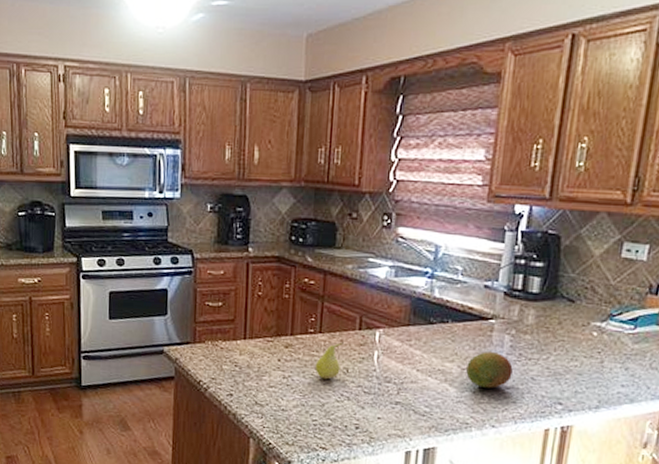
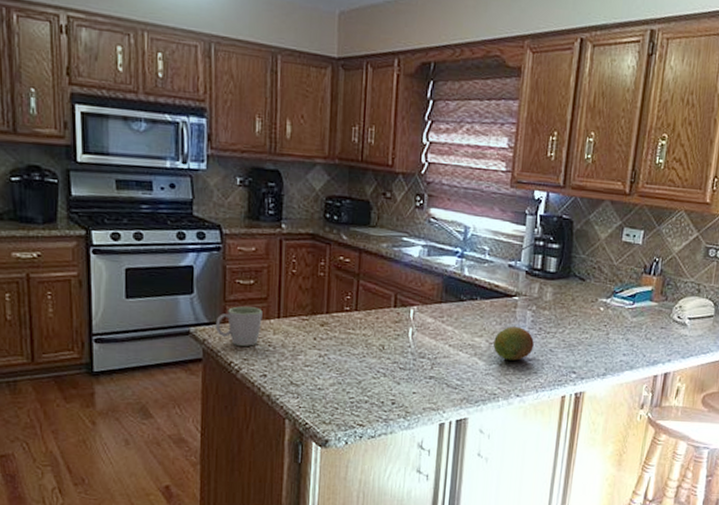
mug: none [186,327,230,366] -> present [215,306,263,346]
fruit: present [314,342,344,380] -> none [351,319,379,357]

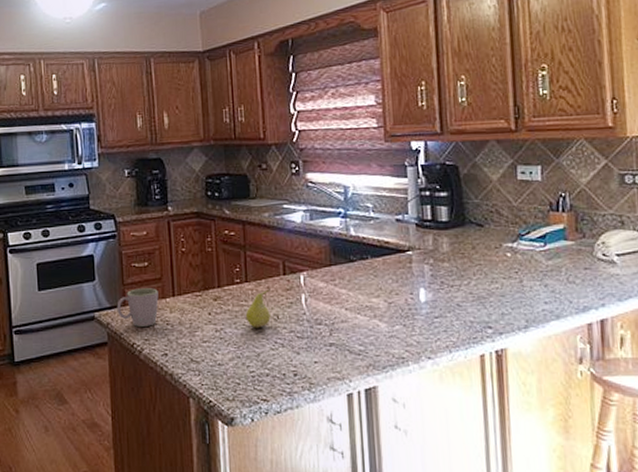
fruit: none [351,319,379,357] -> present [245,289,271,328]
fruit: present [493,326,534,361] -> none [393,283,438,320]

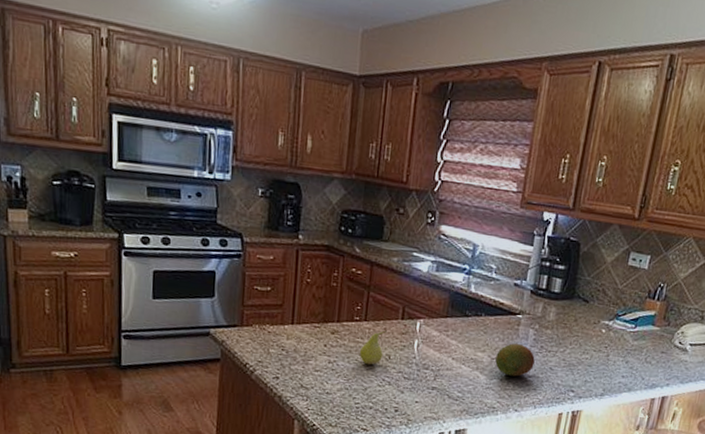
mug: present [116,288,159,327] -> none [233,311,278,350]
fruit: none [393,283,438,320] -> present [495,343,535,377]

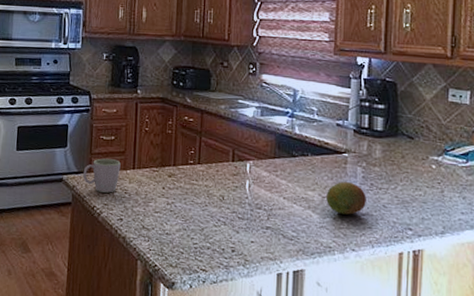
mug: none [233,311,278,350] -> present [83,158,121,193]
fruit: present [359,330,387,365] -> none [194,172,219,206]

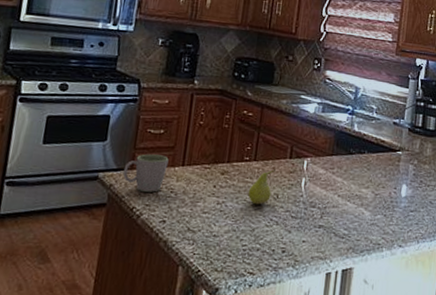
fruit: none [194,172,219,206] -> present [247,169,275,205]
fruit: present [326,182,366,215] -> none [379,179,416,212]

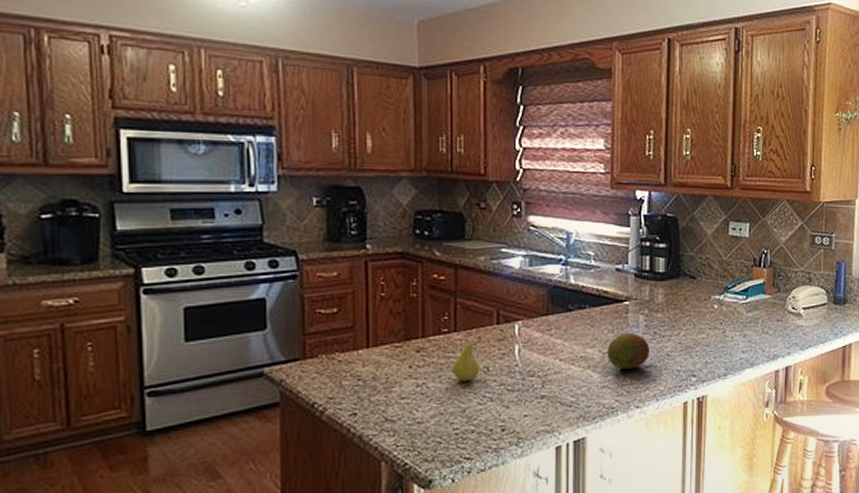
mug: present [122,154,169,192] -> none [294,338,349,383]
fruit: none [379,179,416,212] -> present [607,333,649,370]

